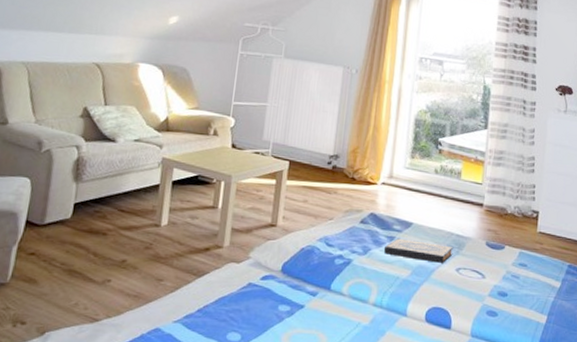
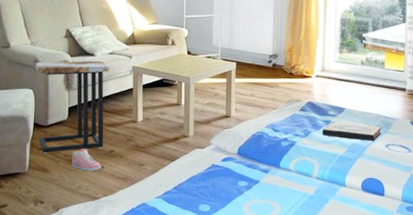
side table: none [30,145,134,261] -> present [35,60,110,154]
sneaker: none [69,255,108,286] -> present [72,148,101,172]

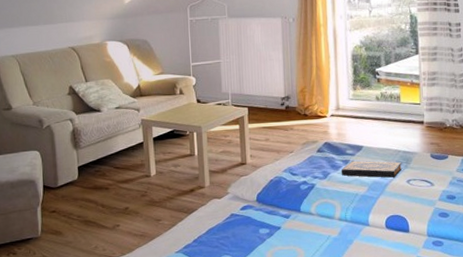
side table: present [35,60,110,154] -> none [40,116,118,217]
sneaker: present [72,148,101,172] -> none [85,207,117,231]

